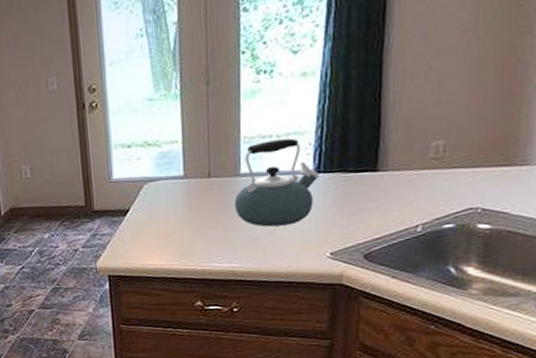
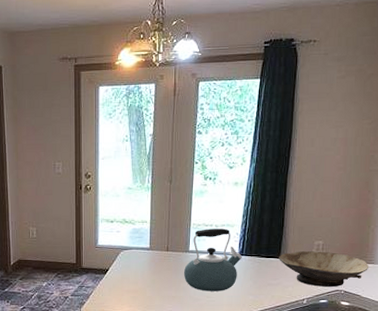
bowl: none [374,155,521,206] -> present [278,251,369,287]

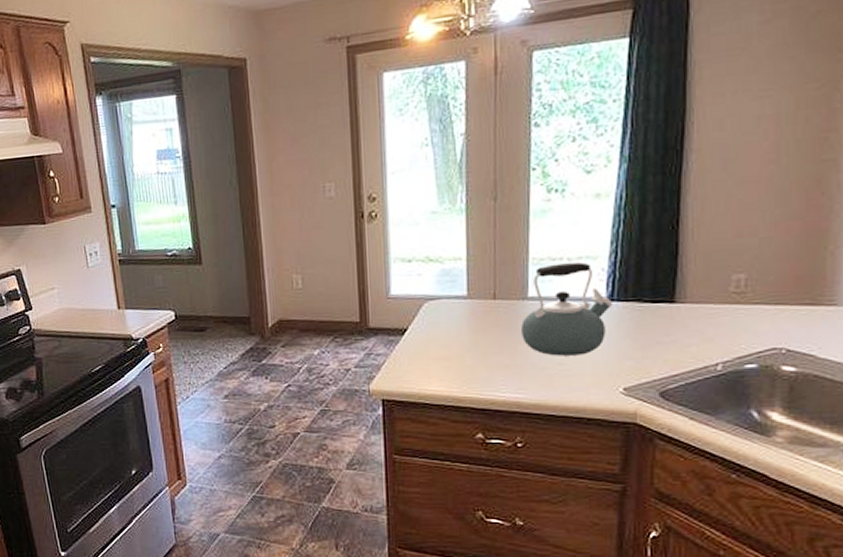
bowl: present [278,251,369,287] -> none [671,289,827,344]

